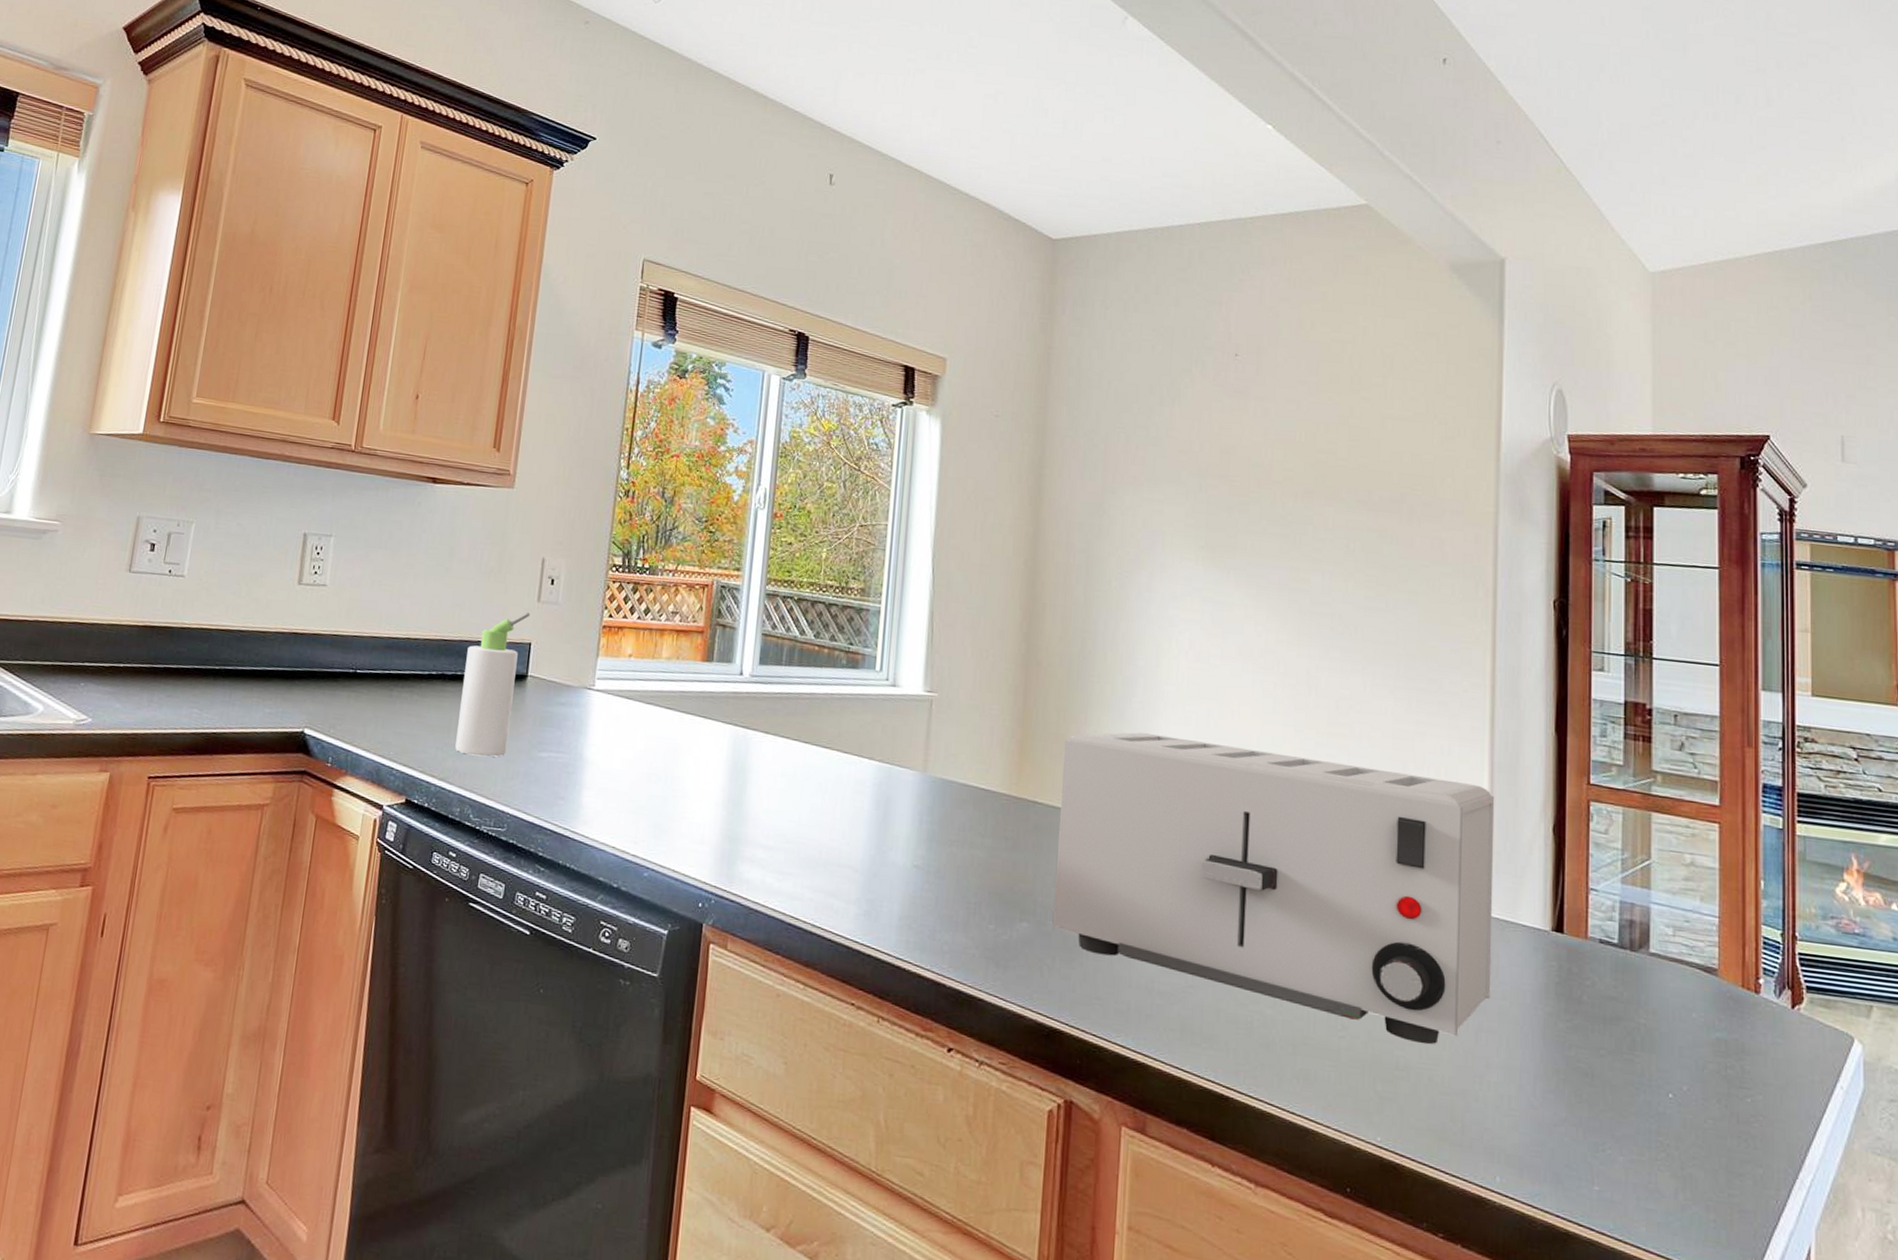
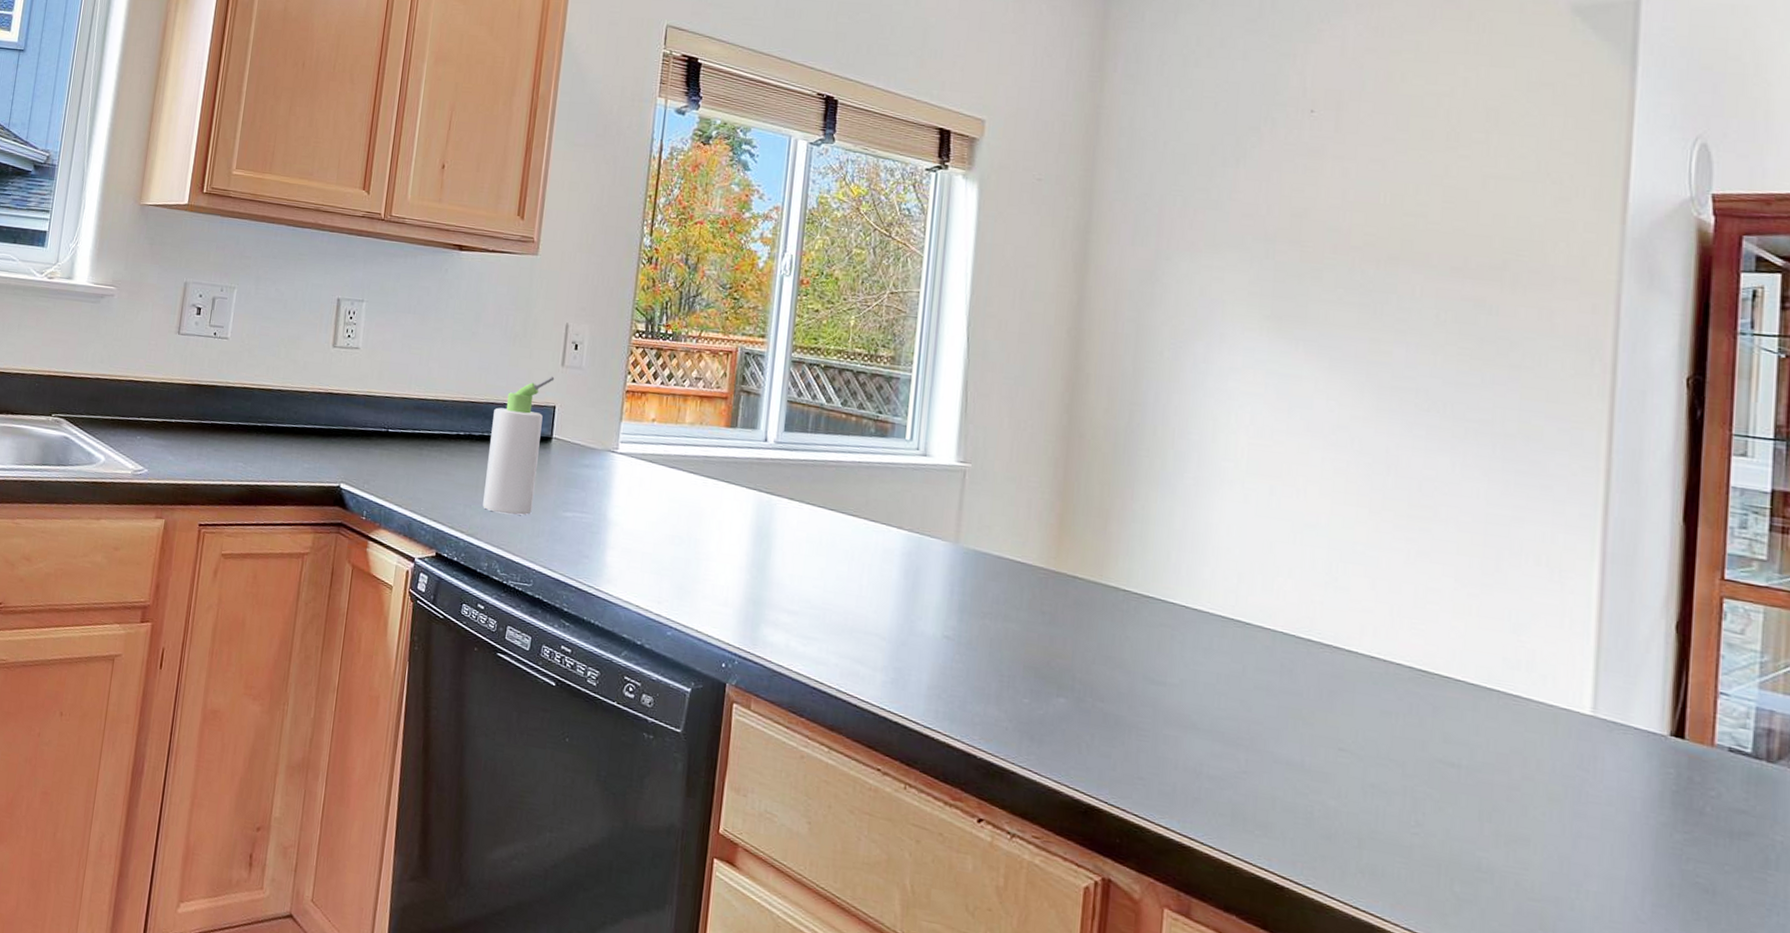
toaster: present [1052,732,1495,1045] -> none [1092,508,1606,848]

